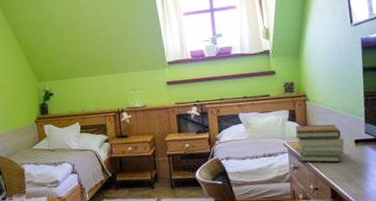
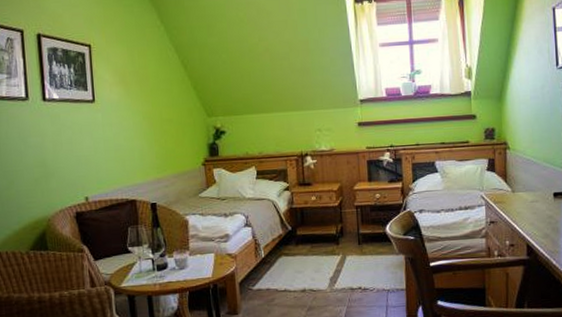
book stack: present [295,124,345,163] -> none [493,175,544,217]

